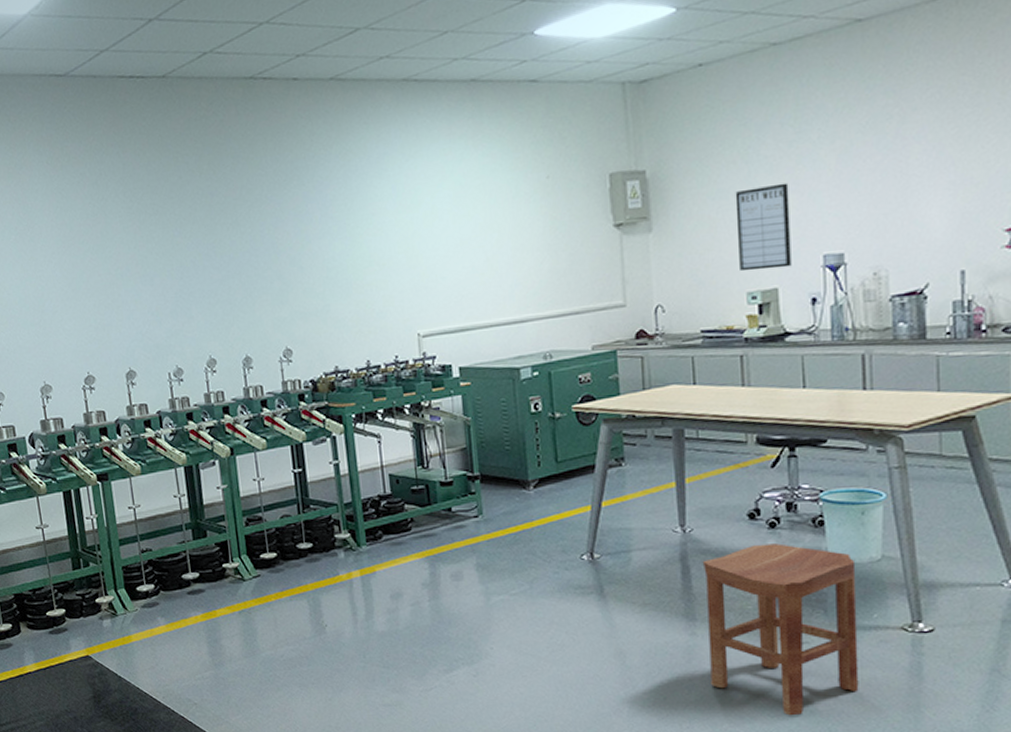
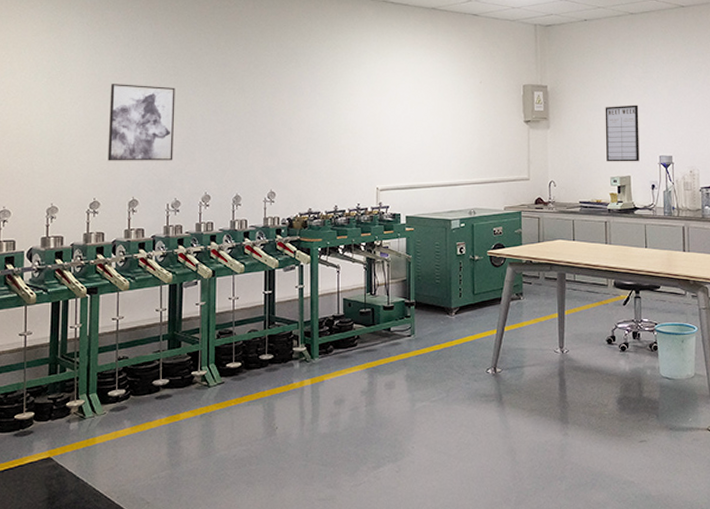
wall art: none [85,229,168,328] -> present [107,84,175,161]
stool: present [702,543,859,716] -> none [574,363,679,501]

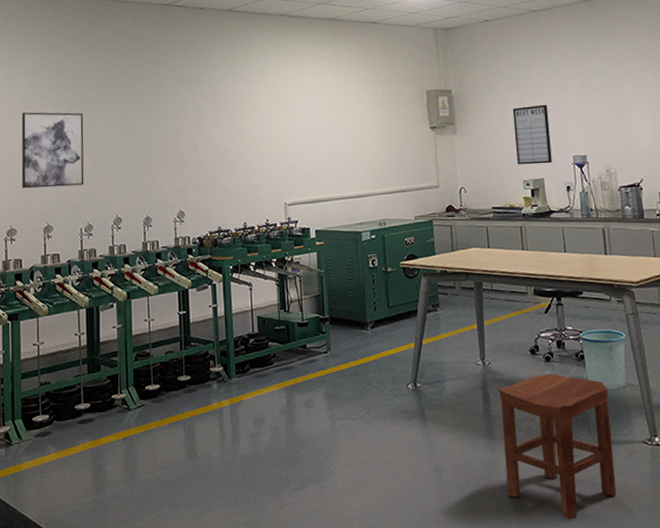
stool: none [574,363,679,501] -> present [498,374,617,520]

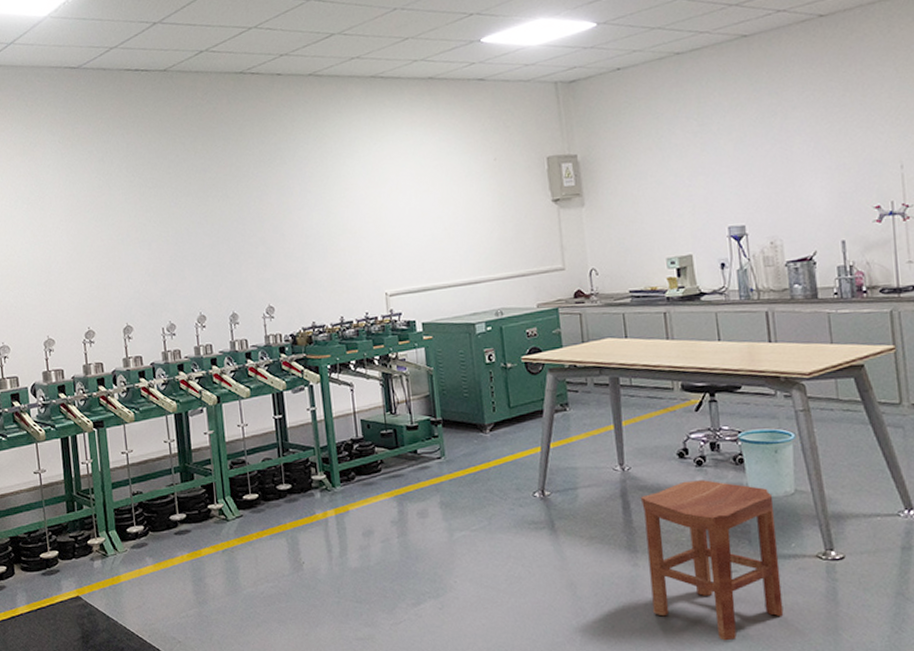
wall art: present [21,112,84,189] -> none [90,201,163,287]
writing board: present [512,104,552,165] -> none [652,166,703,241]

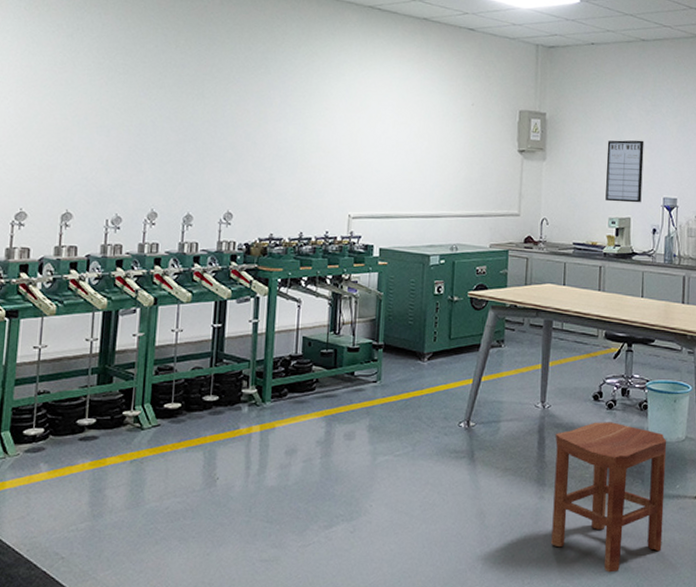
writing board: none [652,166,703,241] -> present [605,140,644,203]

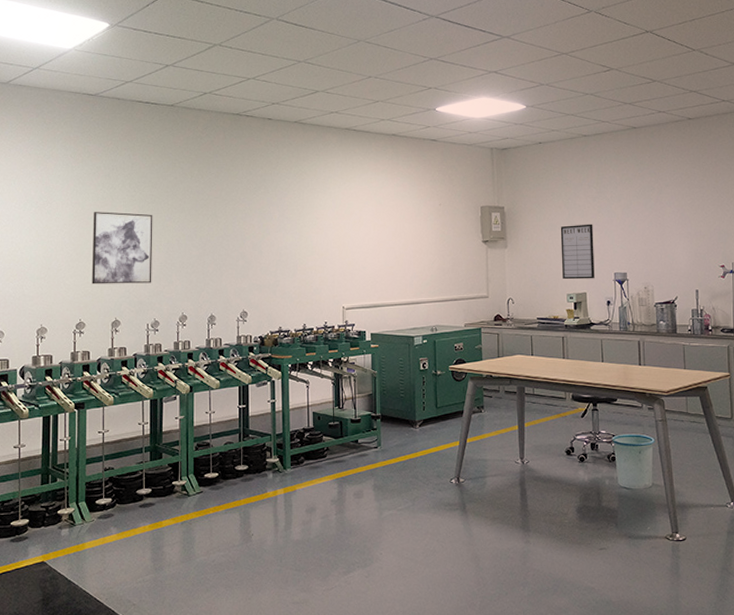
wall art: none [39,79,124,171] -> present [92,212,153,285]
stool: present [550,422,667,573] -> none [535,473,639,606]

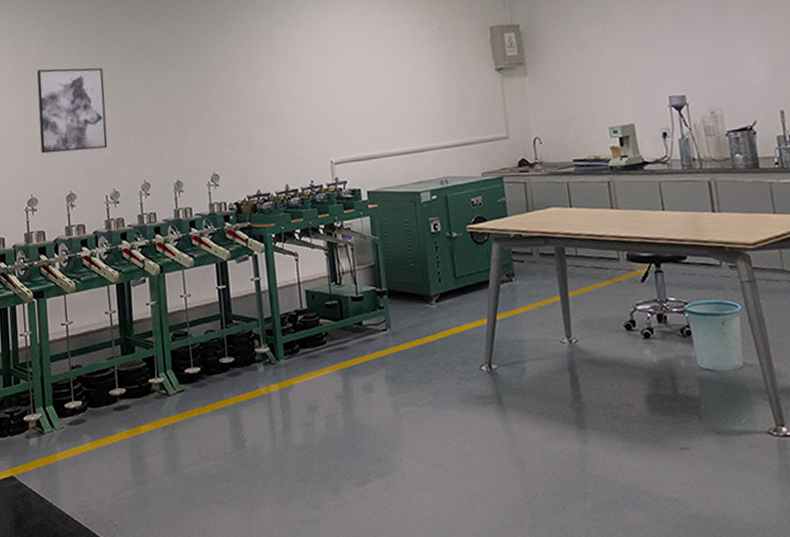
writing board: present [560,224,595,280] -> none [593,37,644,110]

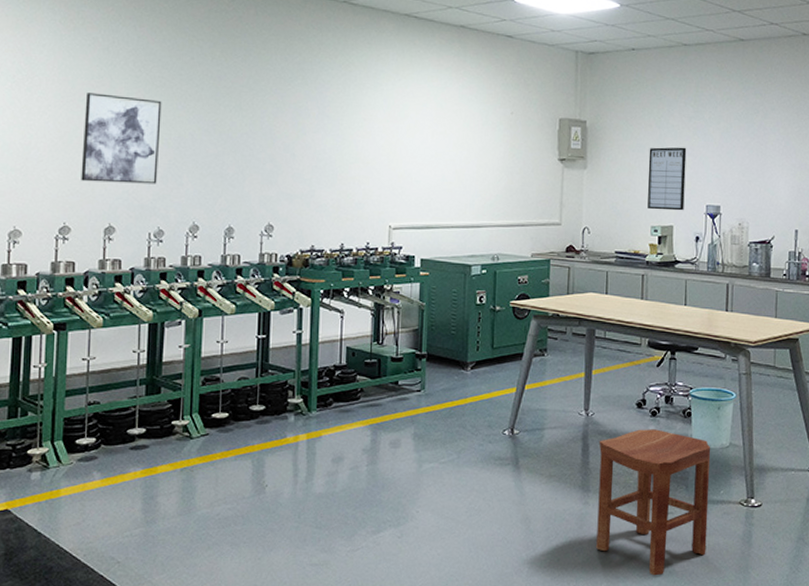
stool: none [588,353,737,523] -> present [595,429,711,576]
writing board: none [593,37,644,110] -> present [648,147,687,211]

